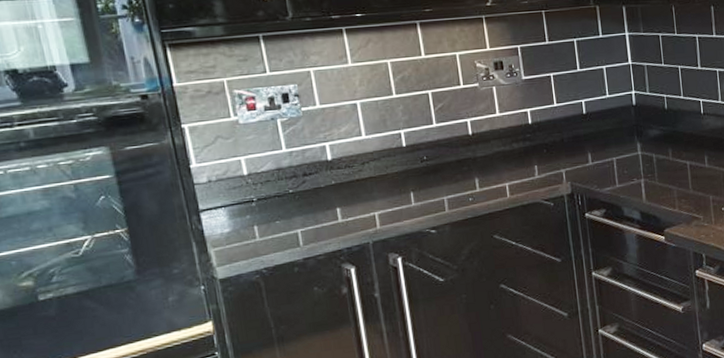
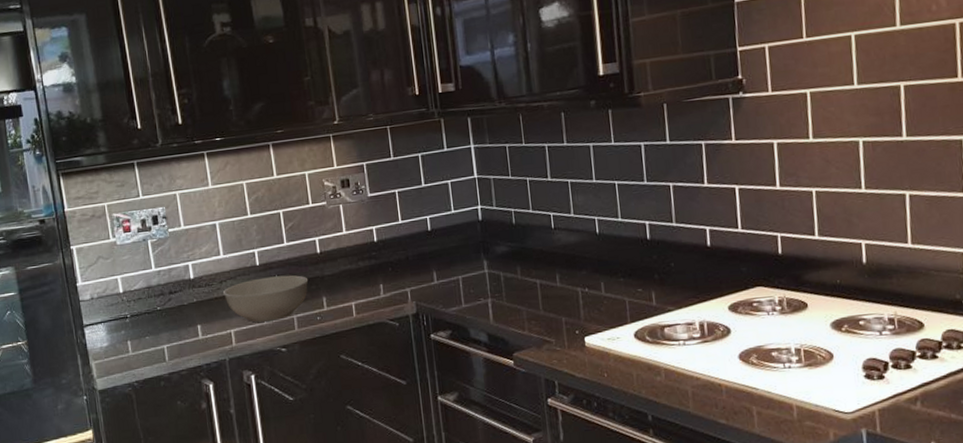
bowl: none [365,156,460,205] -> present [222,275,309,323]

